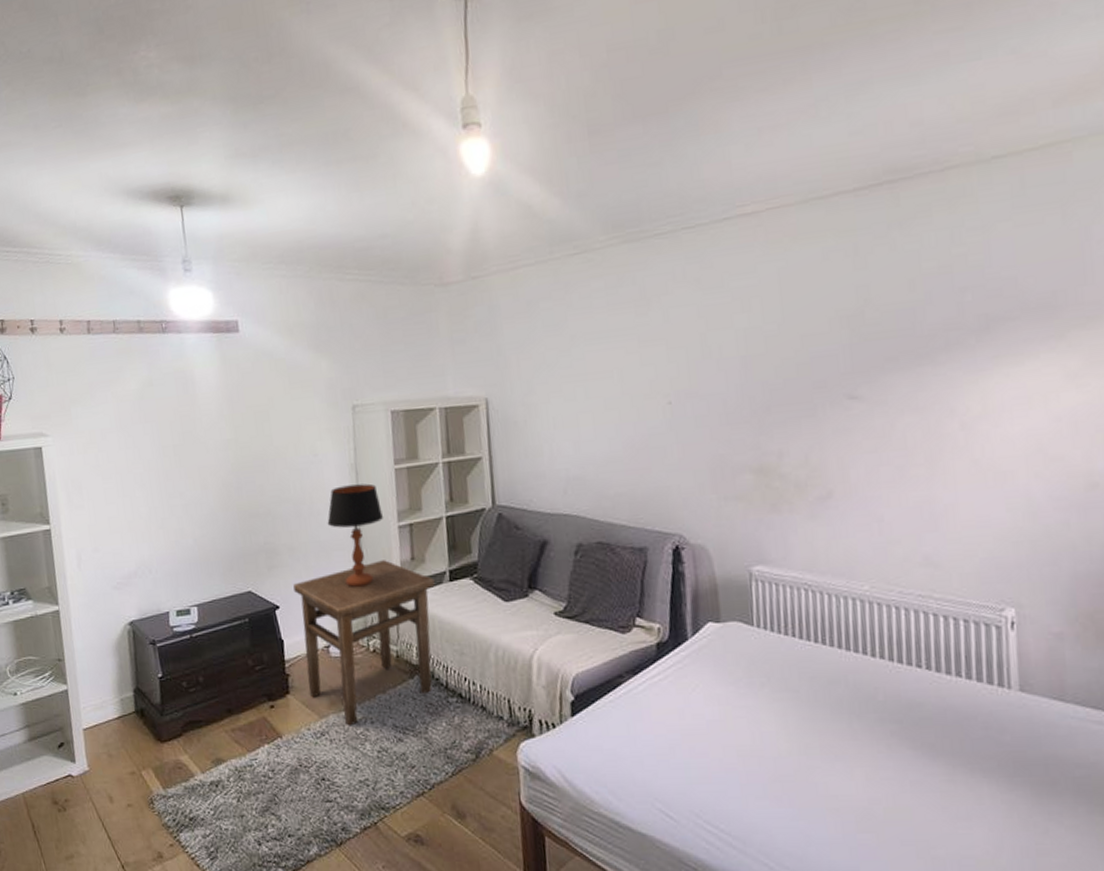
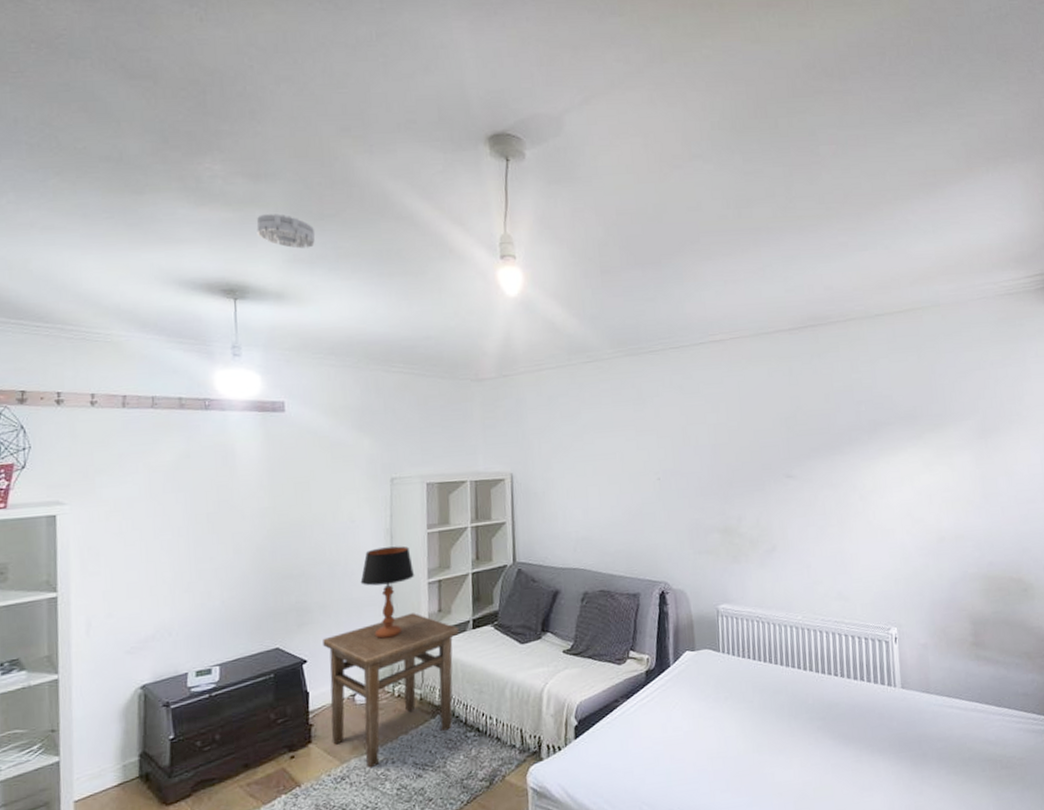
smoke detector: none [196,101,256,141] -> present [256,214,315,249]

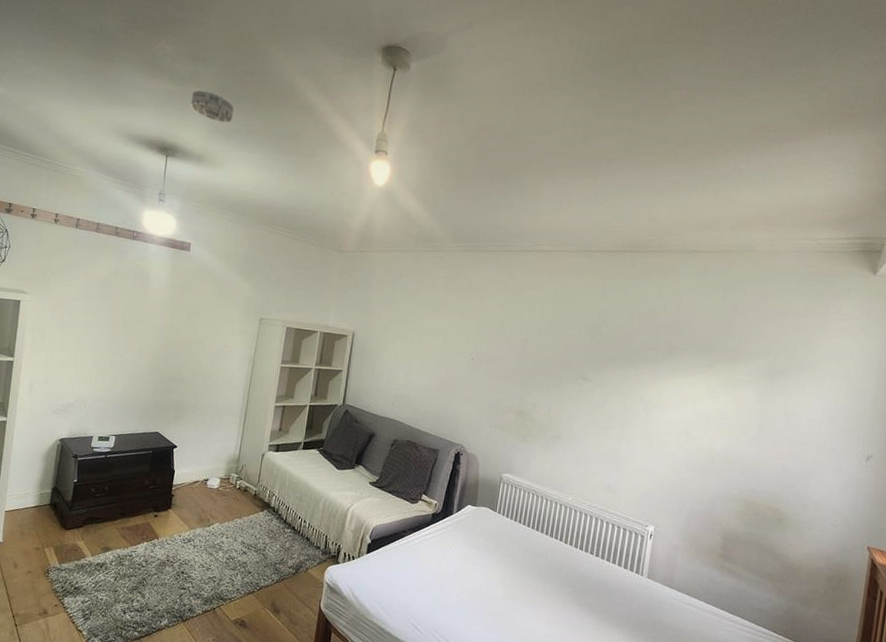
side table: present [323,613,459,769] -> none [185,427,292,538]
table lamp: present [360,546,415,639] -> none [225,371,266,443]

